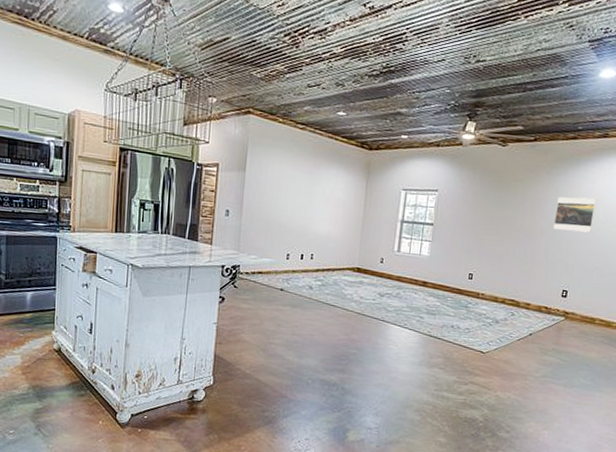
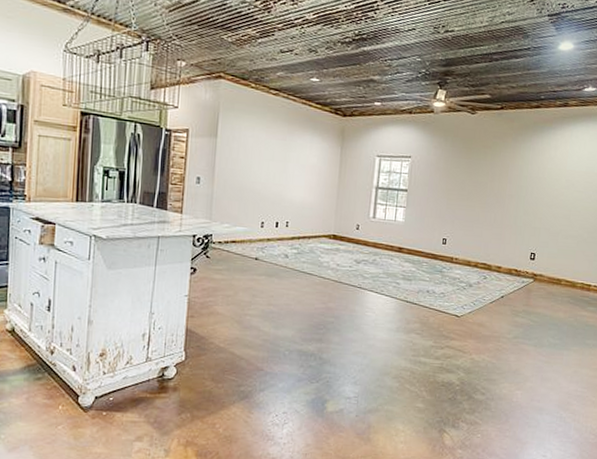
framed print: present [552,196,597,233] -> none [520,162,560,197]

